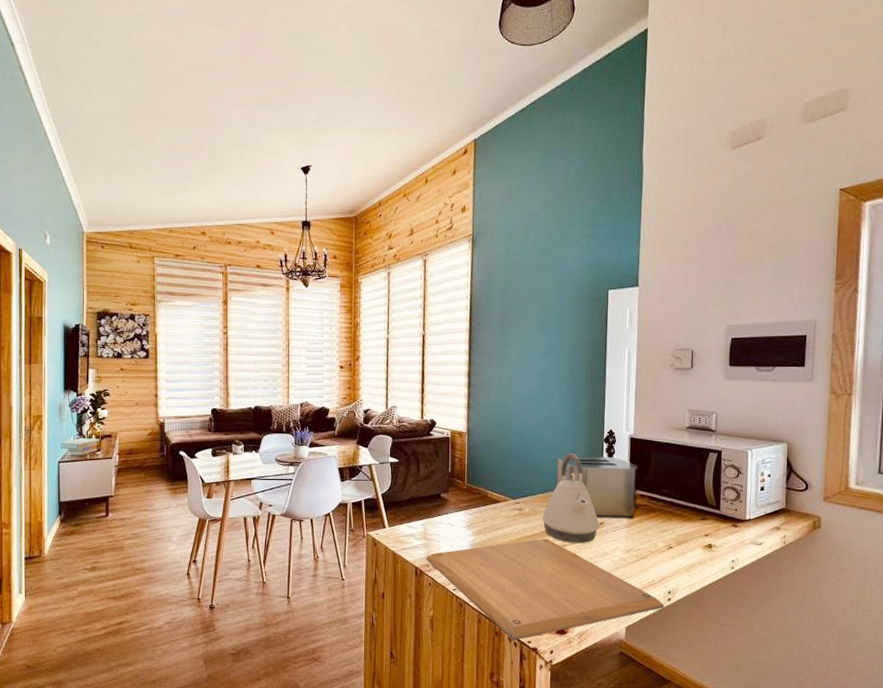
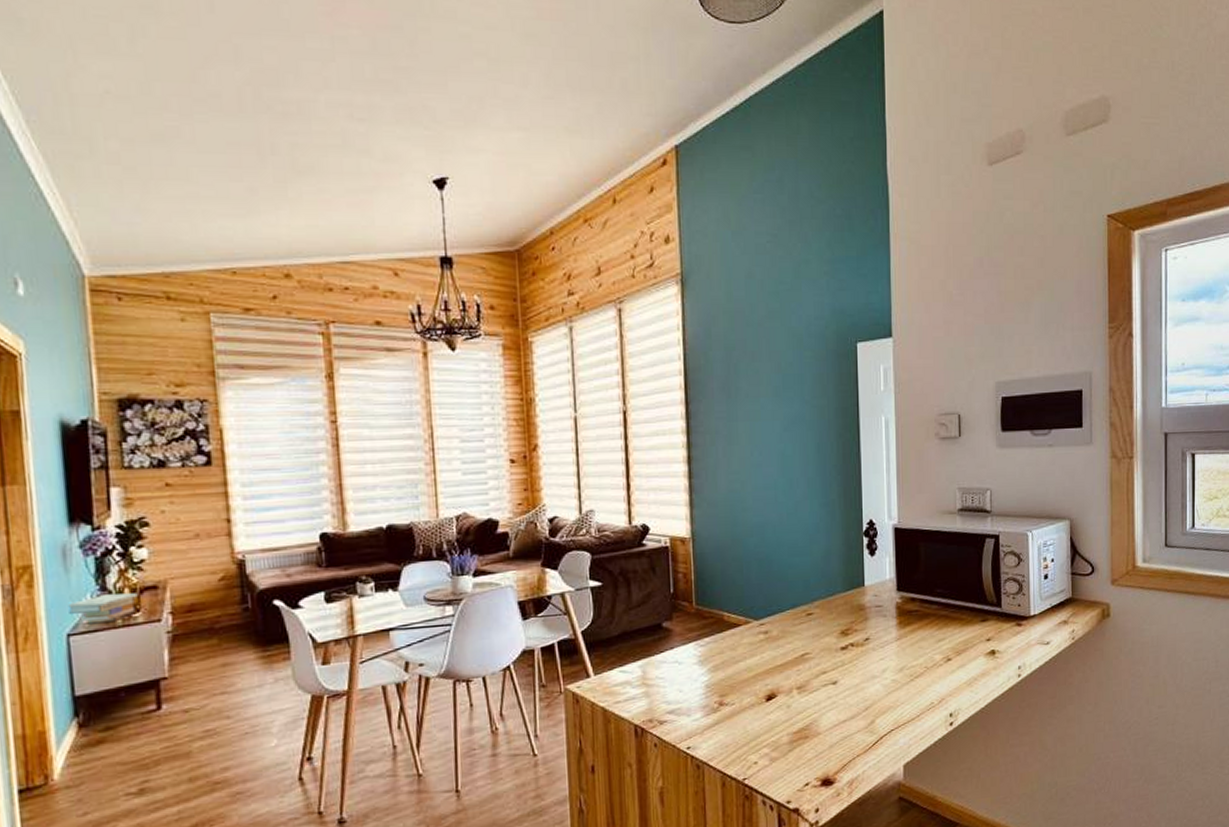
chopping board: present [426,538,664,640] -> none [648,665,946,803]
kettle: present [542,453,599,544] -> none [794,553,865,669]
toaster: present [555,456,639,518] -> none [807,554,910,632]

